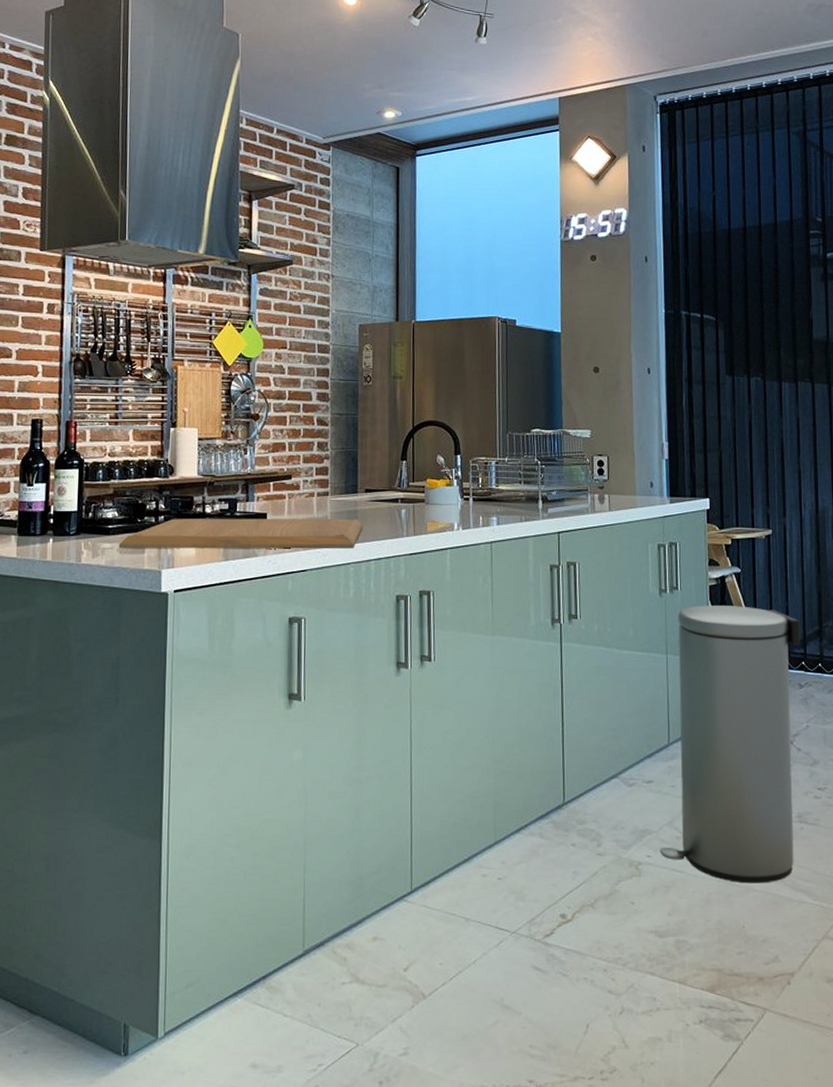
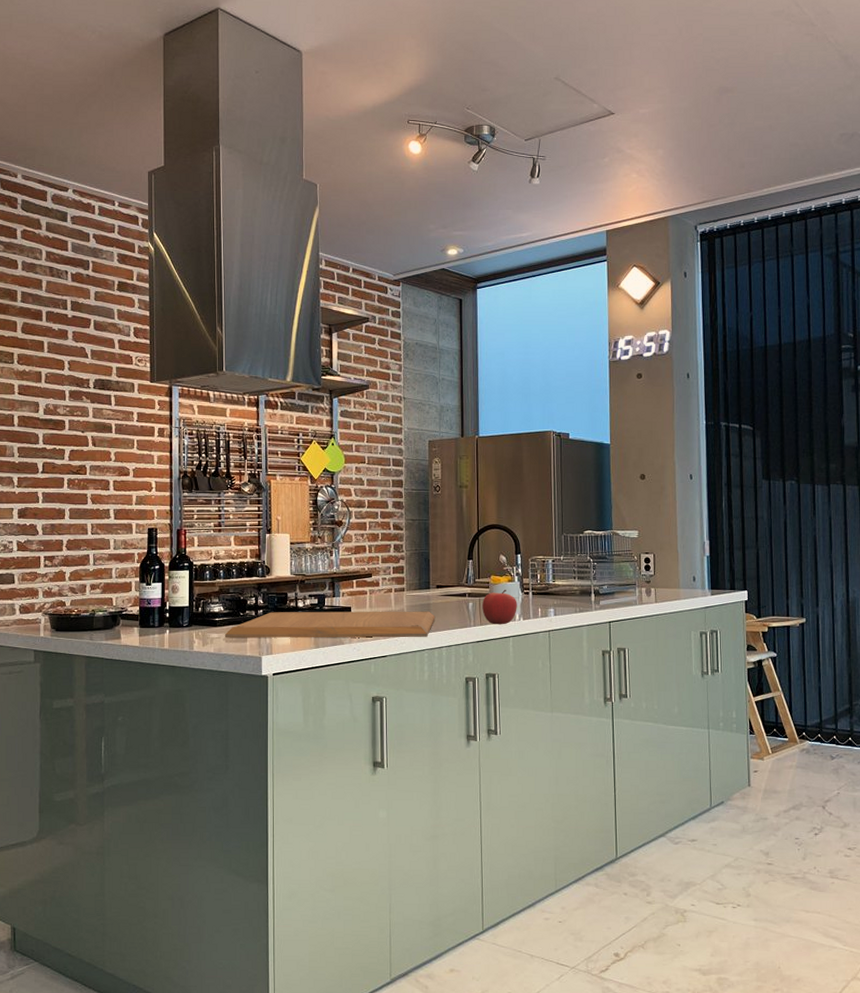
fruit: none [416,494,456,535] -> present [482,589,517,625]
pedal bin: present [659,605,801,883] -> none [703,686,832,930]

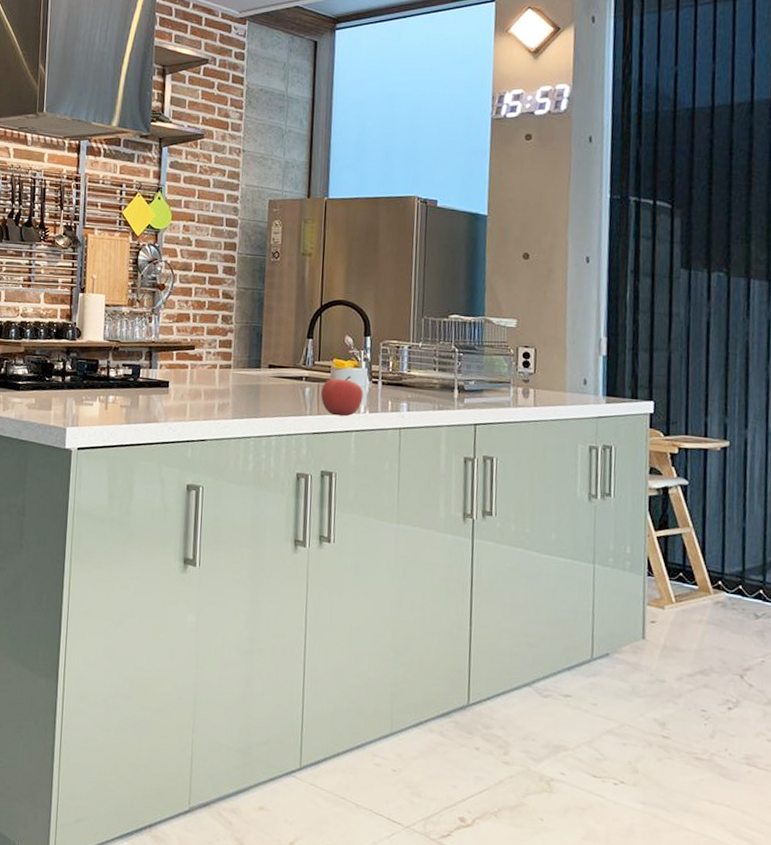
chopping board: present [224,611,436,638] -> none [27,379,266,423]

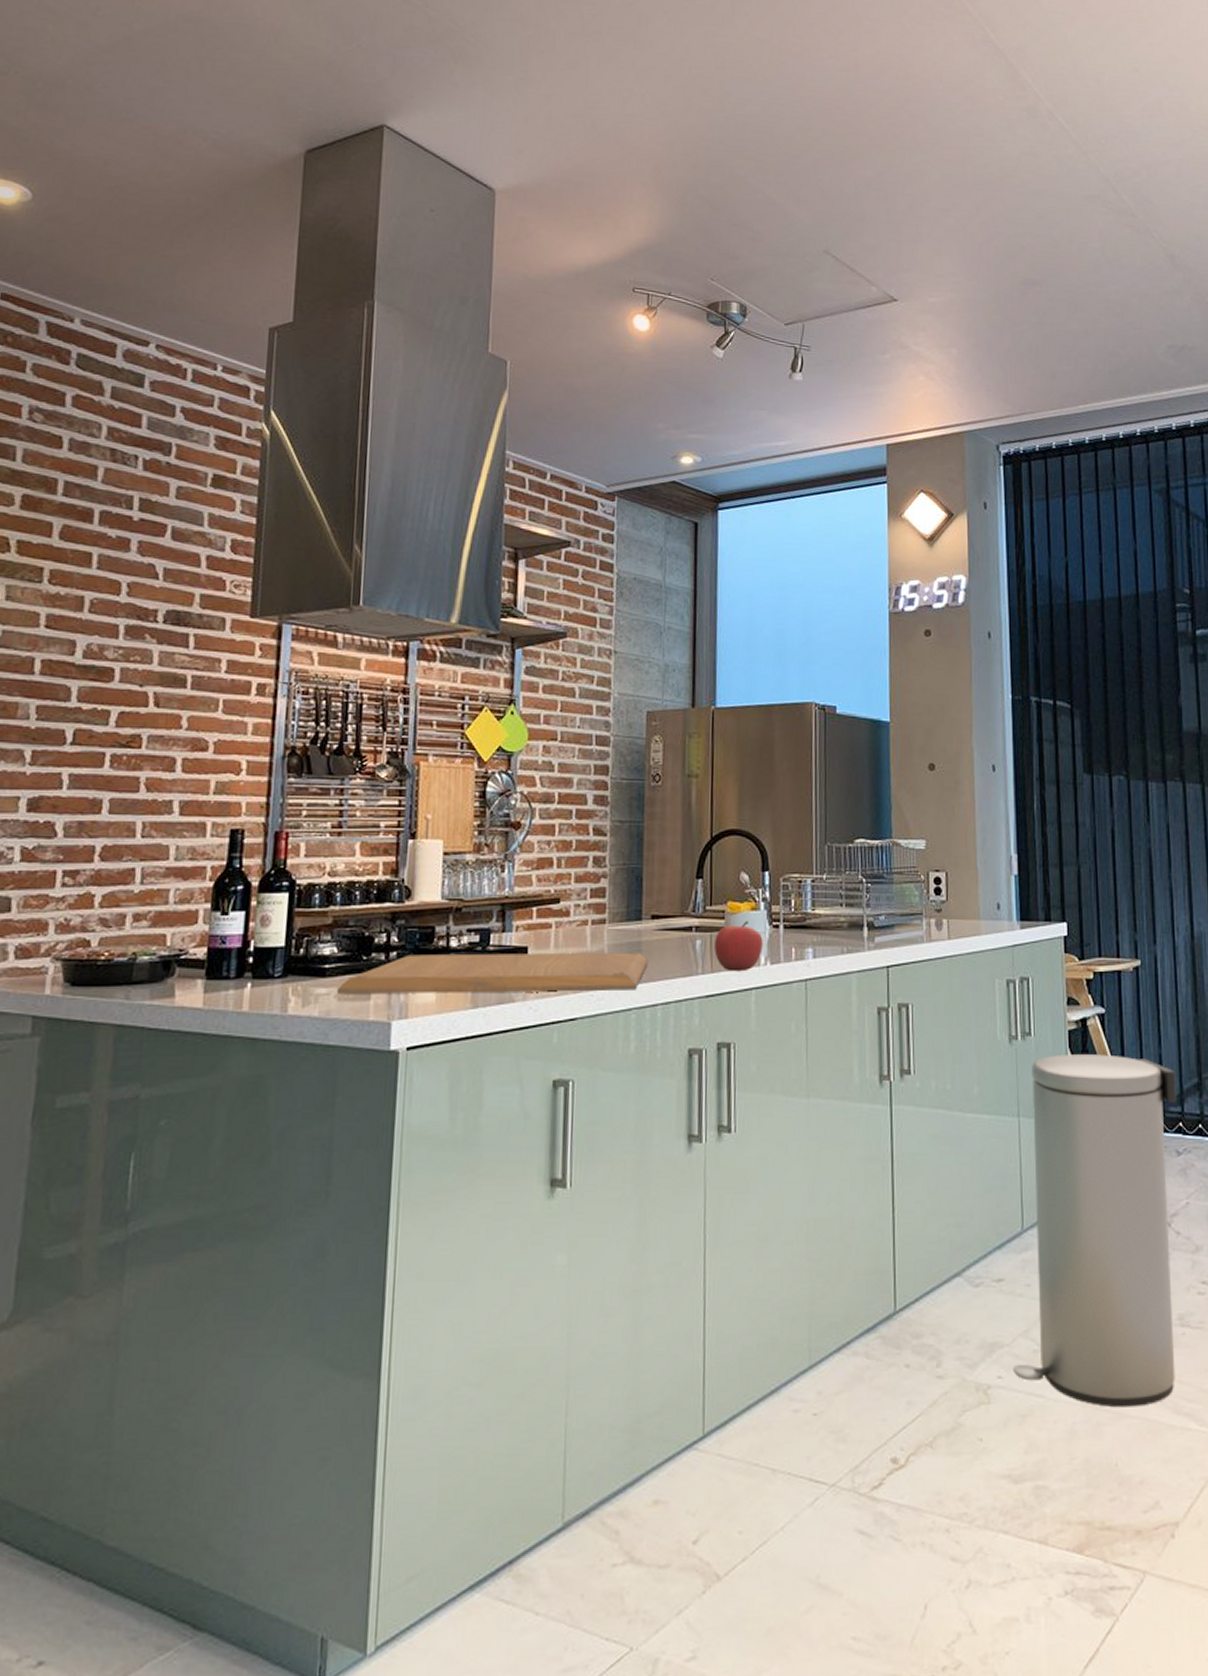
chopping board: none [27,379,266,423] -> present [336,952,649,995]
pedal bin: none [575,515,759,825] -> present [1013,1054,1177,1408]

